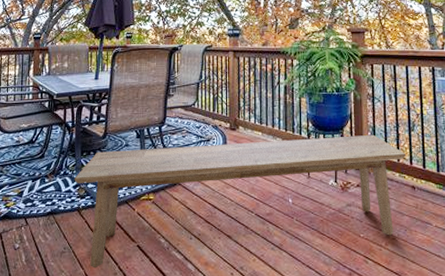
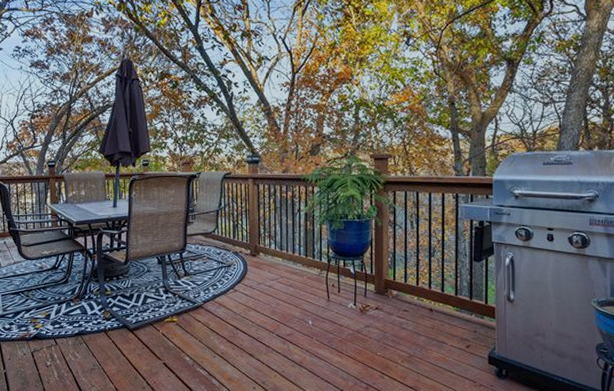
bench: present [74,134,407,269] -> none [99,260,426,383]

